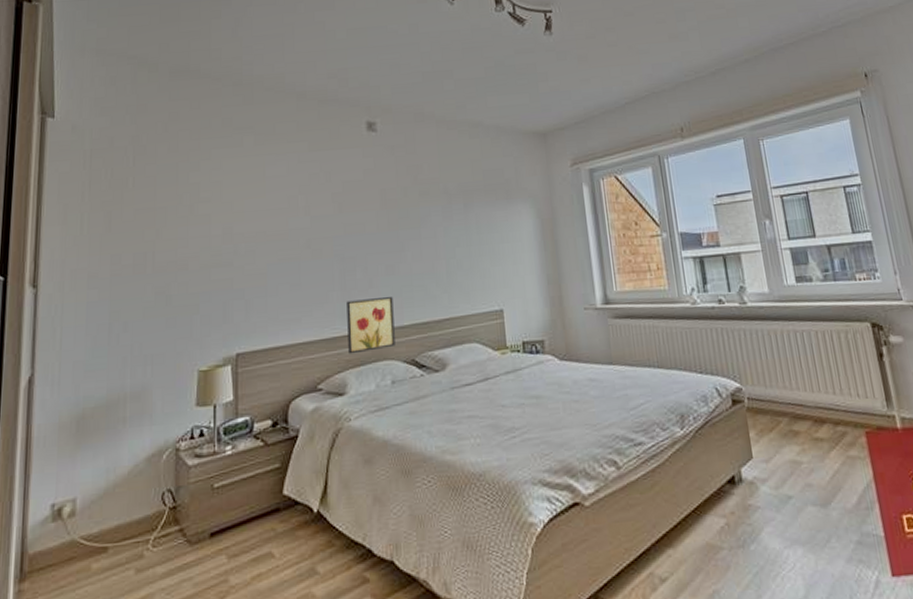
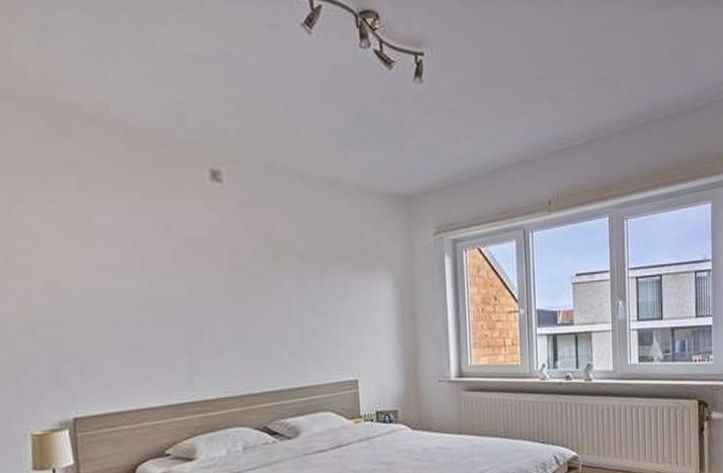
wall art: present [346,297,395,354] -> none [193,364,247,421]

